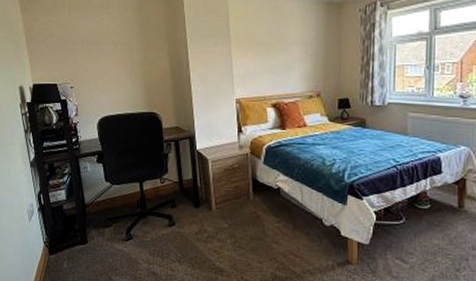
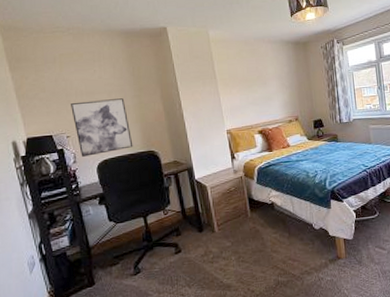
wall art: none [76,51,135,110] -> present [71,98,133,157]

